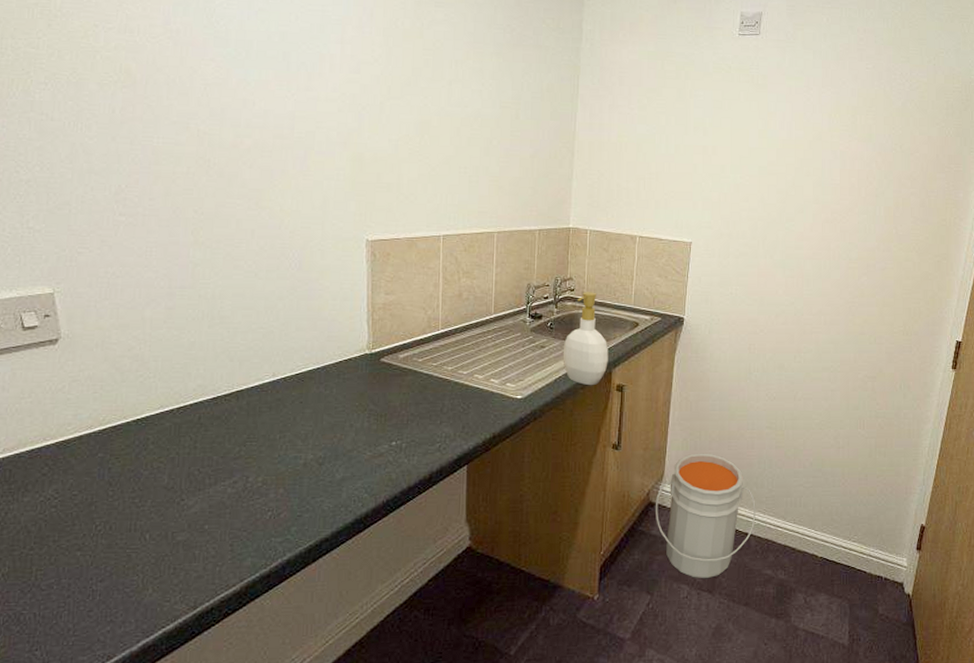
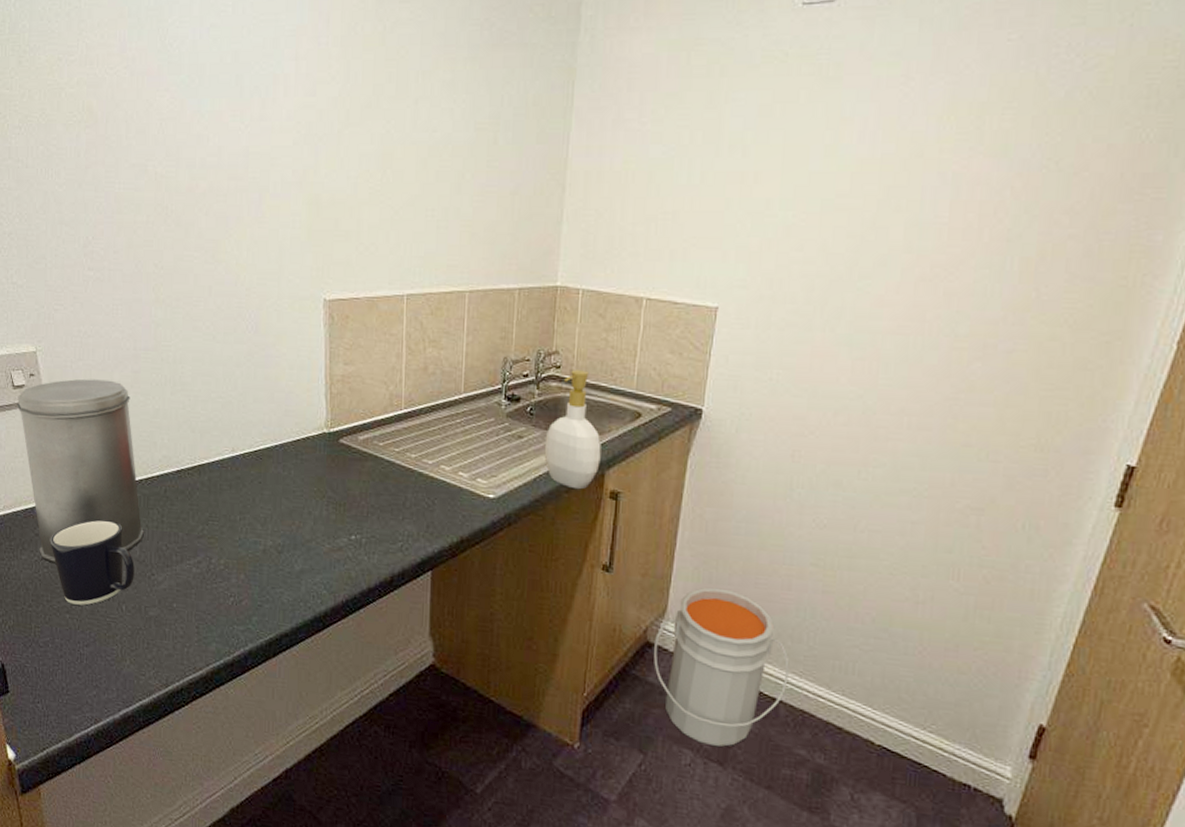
canister: none [26,317,175,502] -> present [16,379,145,564]
mug: none [60,452,162,541] -> present [50,519,135,606]

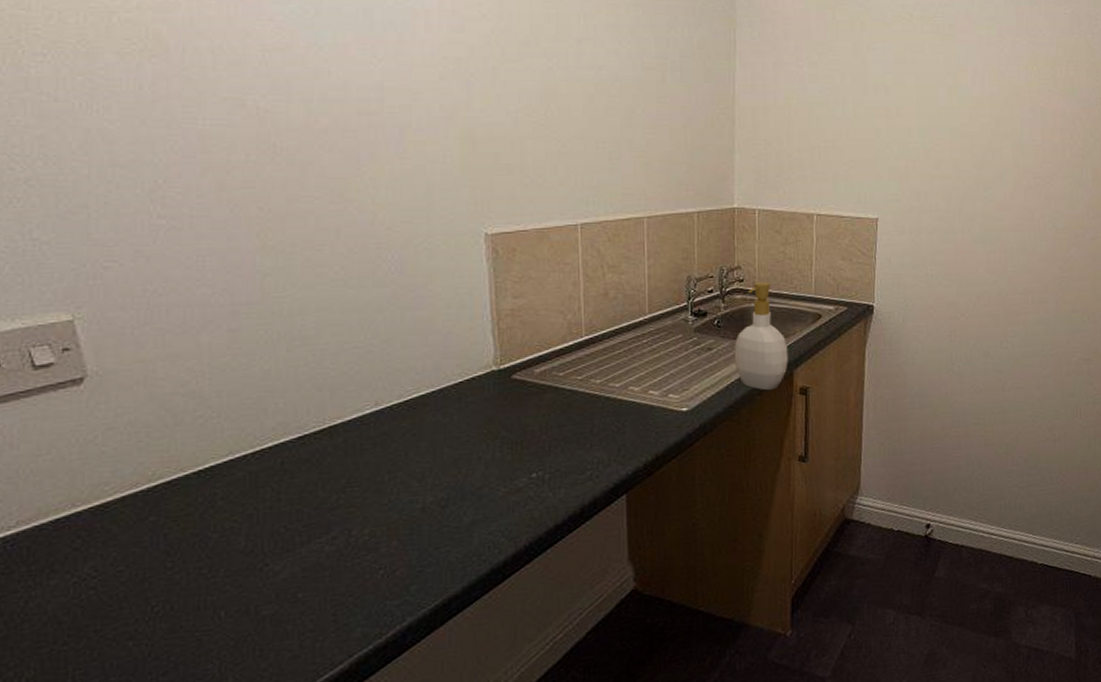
canister: present [16,379,145,564] -> none [39,344,253,581]
mug: present [50,519,135,606] -> none [98,510,238,627]
bucket: present [654,587,790,747] -> none [852,458,967,601]

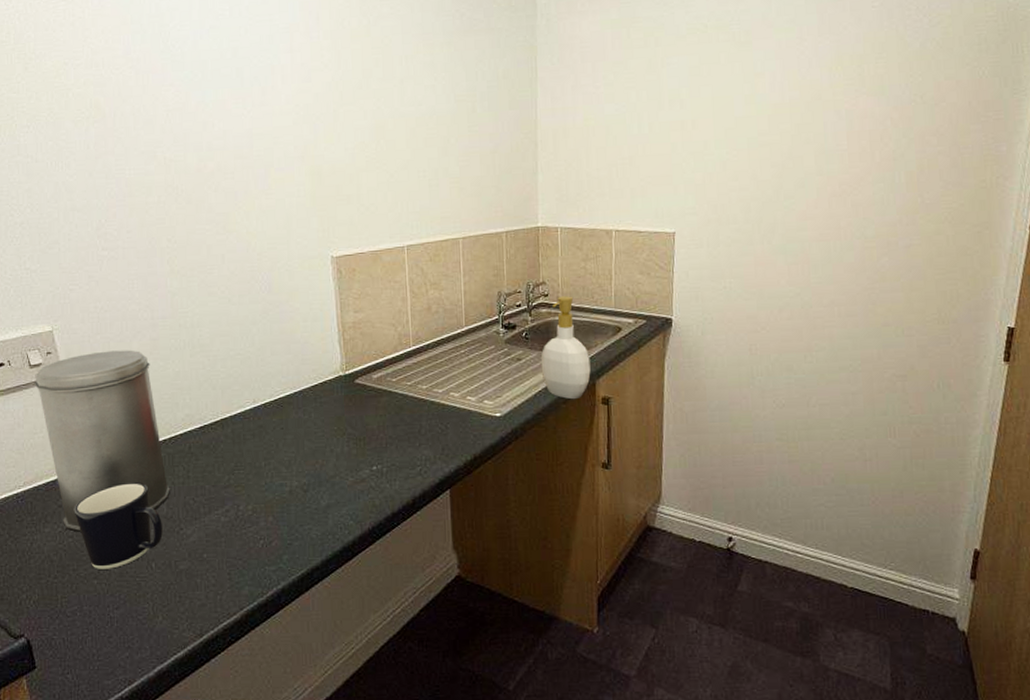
canister: none [39,344,253,581] -> present [34,350,171,532]
mug: none [98,510,238,627] -> present [73,482,163,569]

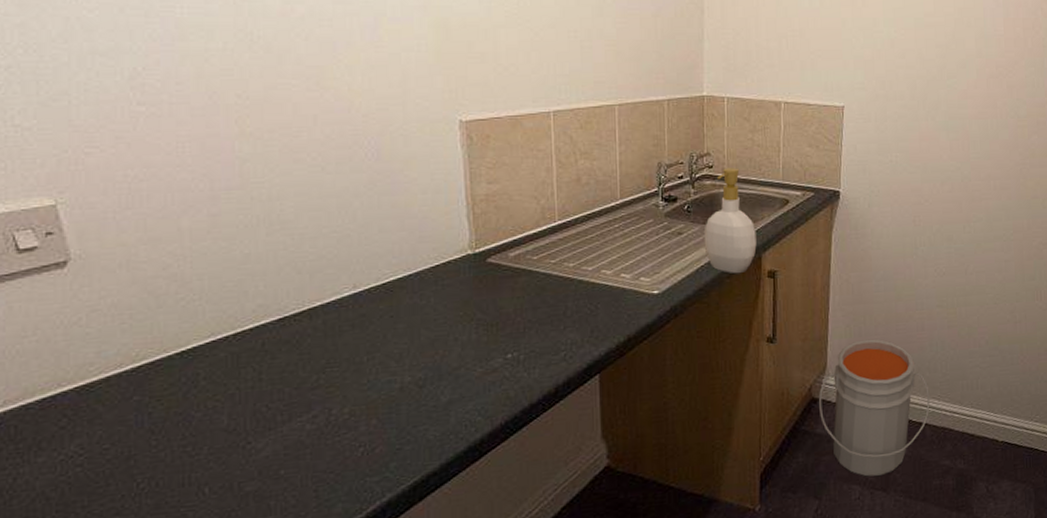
canister: present [34,350,171,532] -> none [23,228,235,459]
mug: present [73,482,163,569] -> none [84,390,221,503]
bucket: none [654,470,771,612] -> present [819,339,930,477]

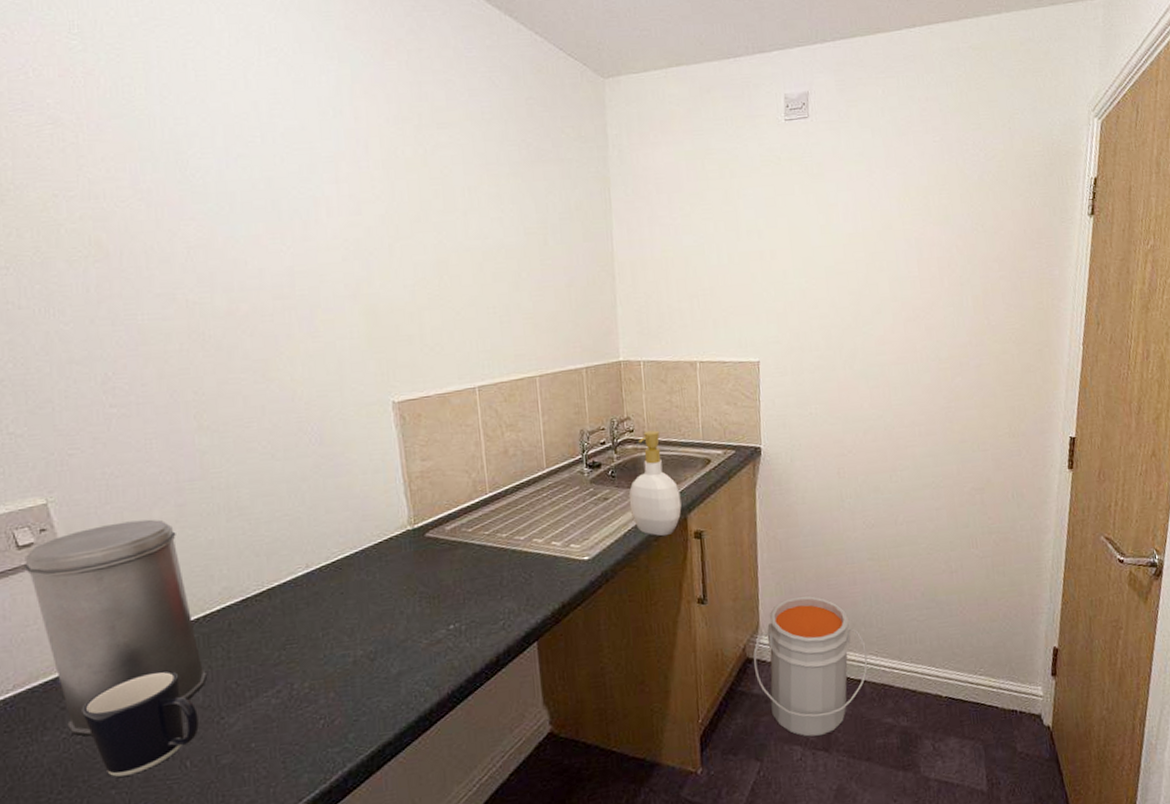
canister: none [23,228,235,459] -> present [23,519,208,736]
mug: none [84,390,221,503] -> present [81,670,199,777]

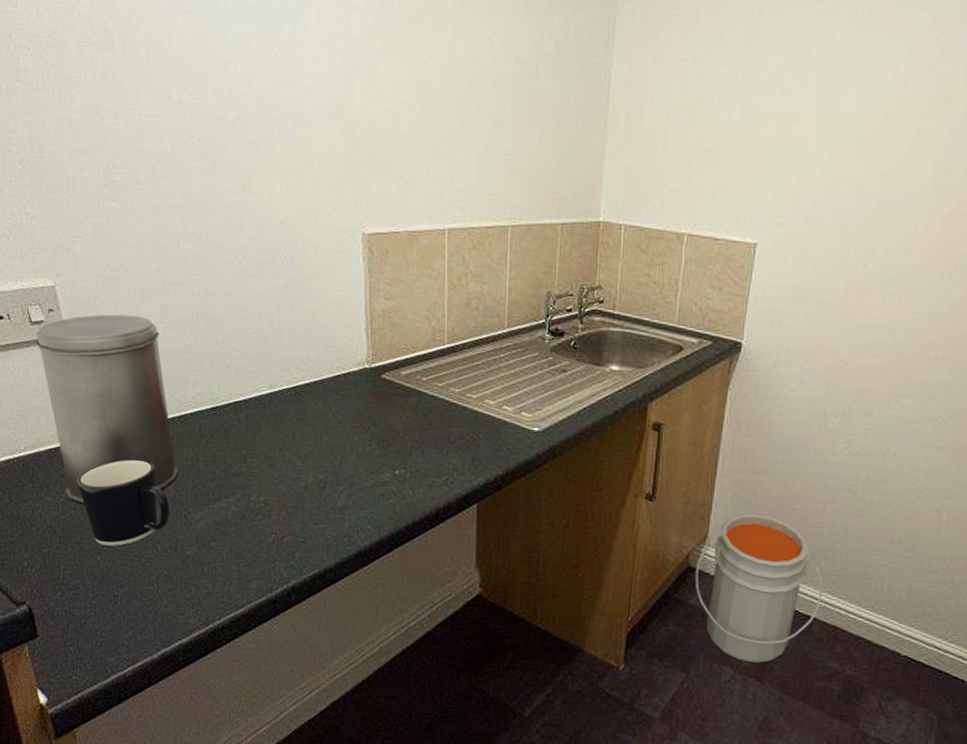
soap bottle: present [628,430,682,537] -> none [588,304,644,422]

